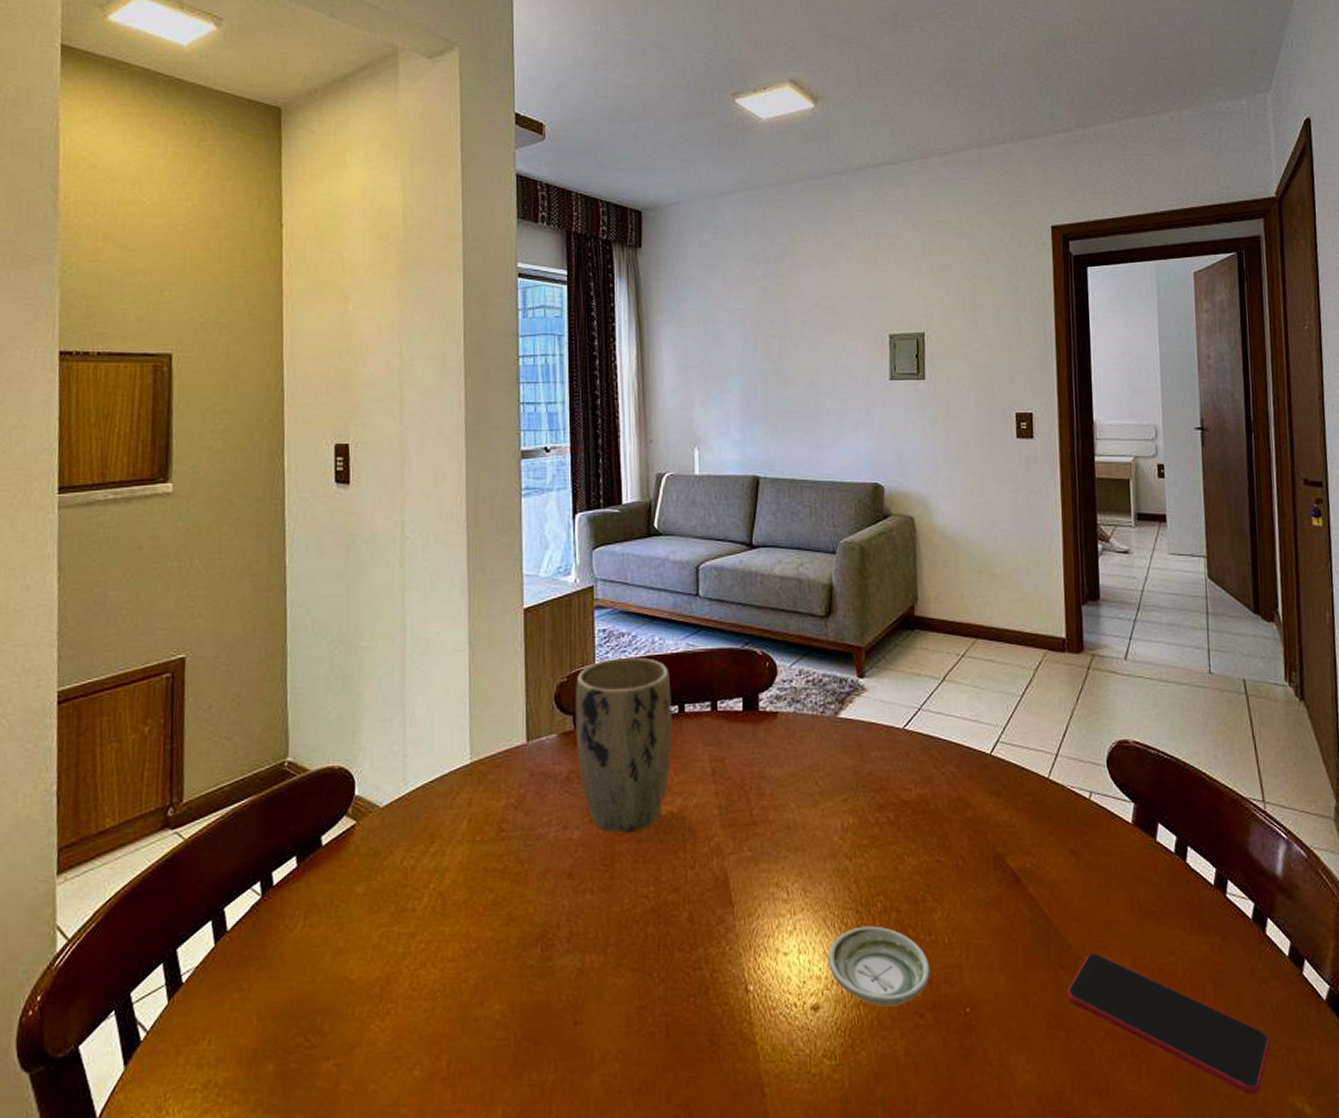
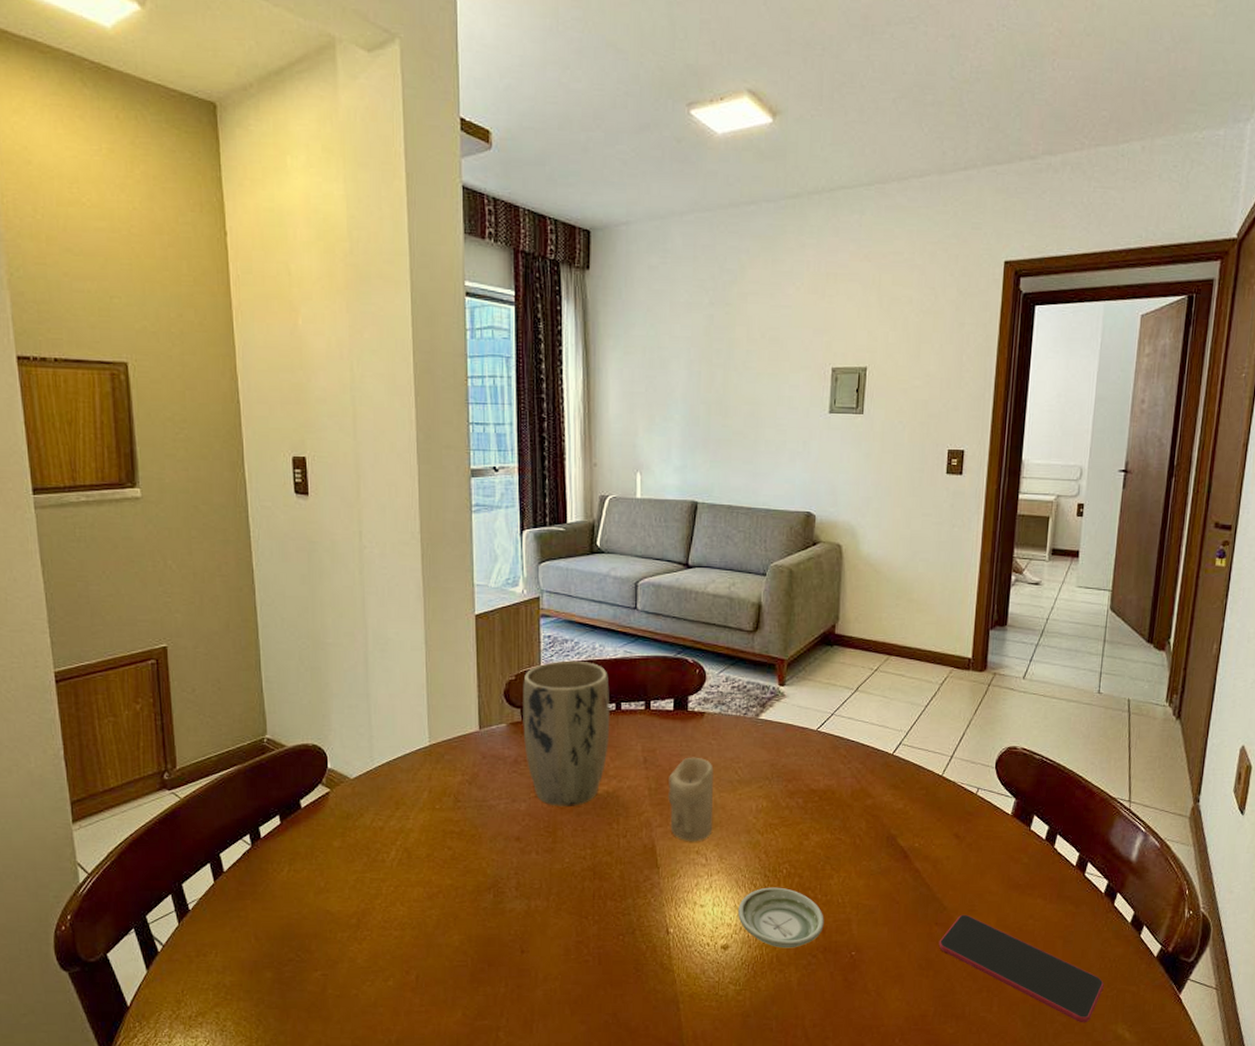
candle: none [741,766,794,871] -> present [668,757,714,841]

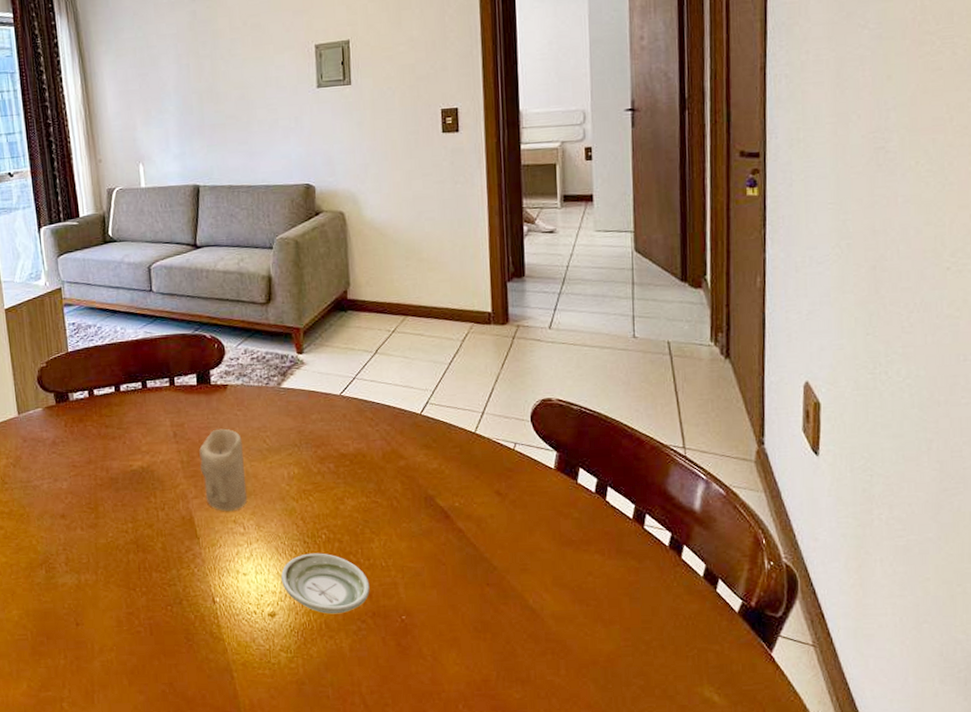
plant pot: present [523,660,610,806] -> none [53,344,139,484]
smartphone: present [938,914,1105,1023] -> none [492,573,683,686]

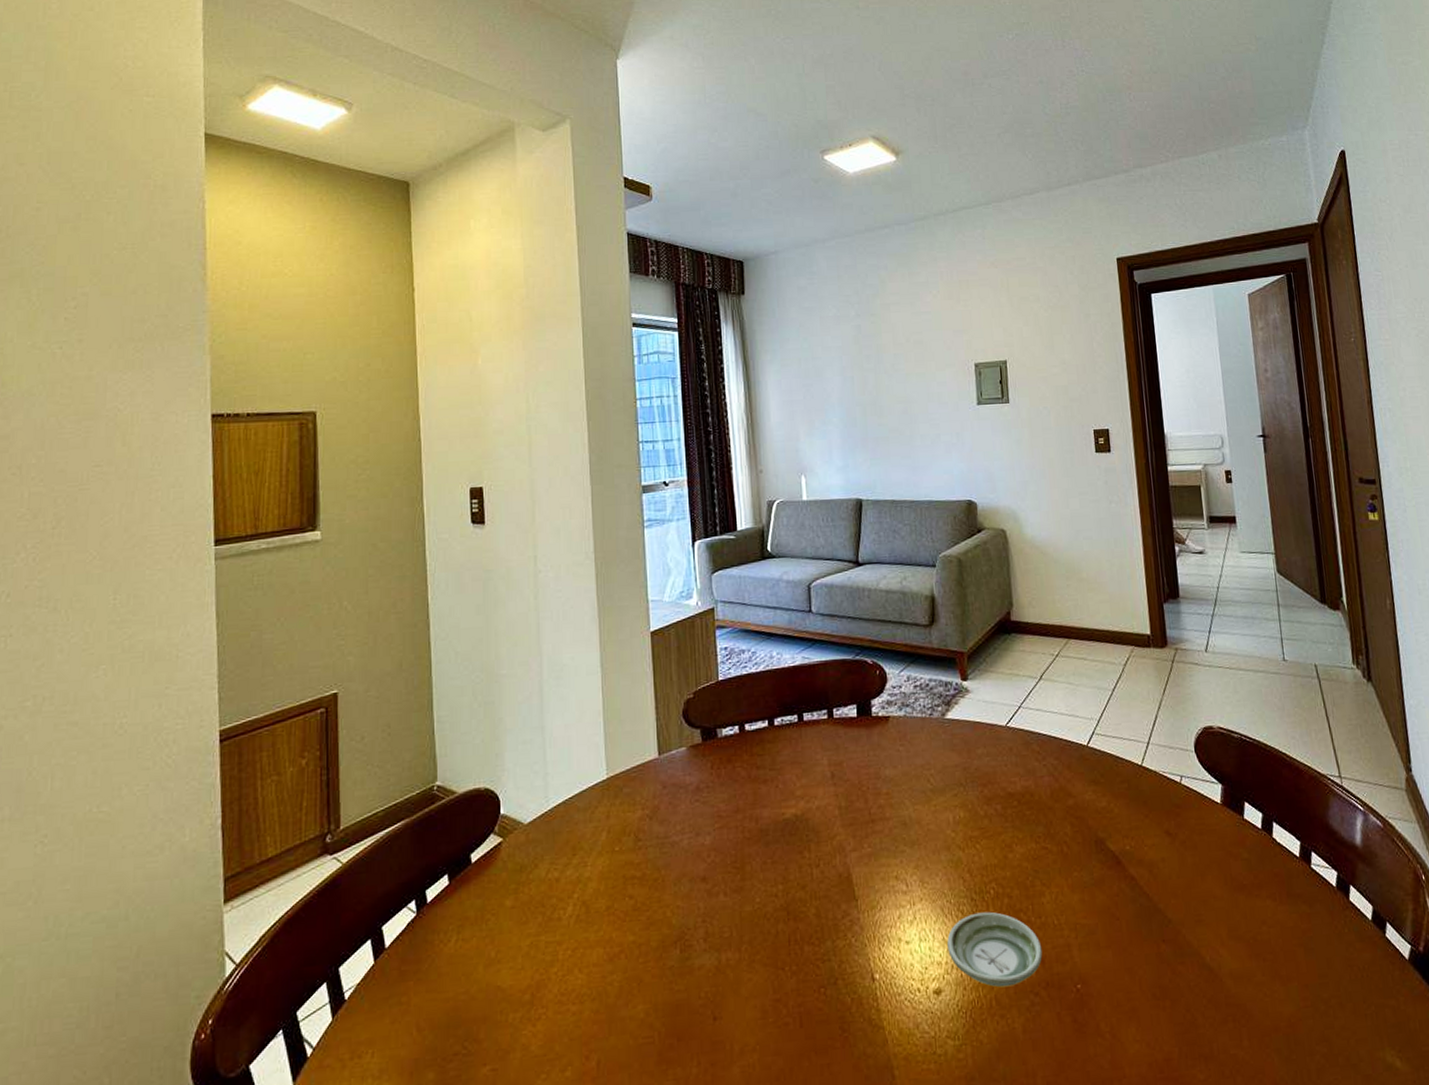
candle: present [199,428,248,511] -> none [858,767,910,865]

